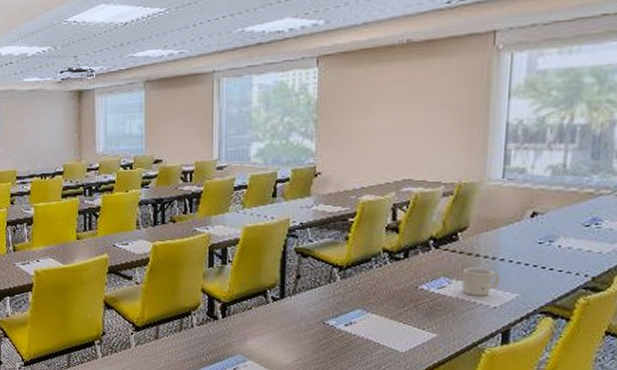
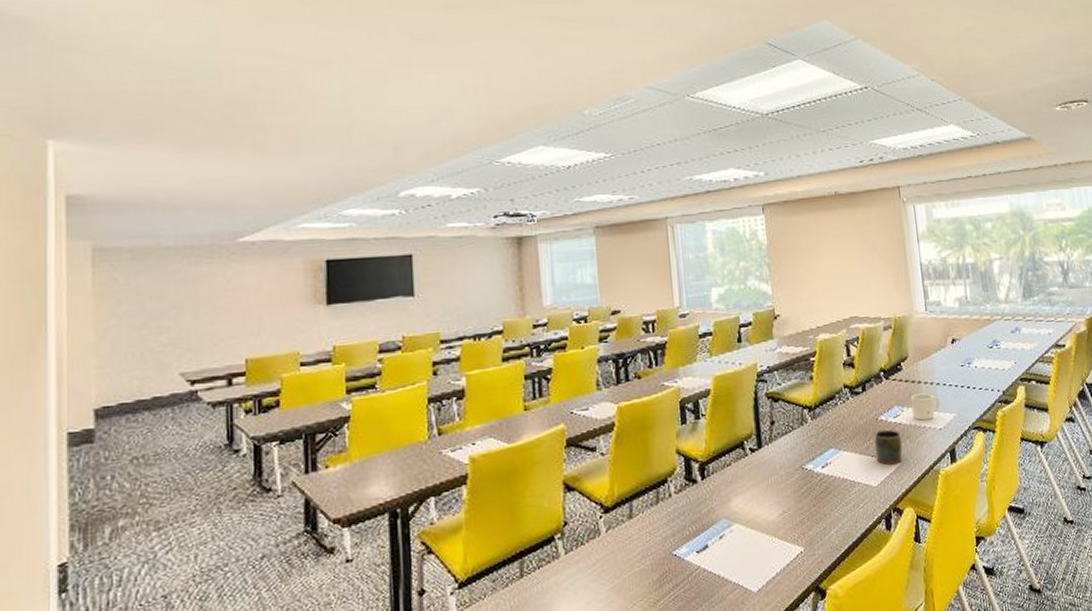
mug: none [408,299,443,335] -> present [874,429,903,465]

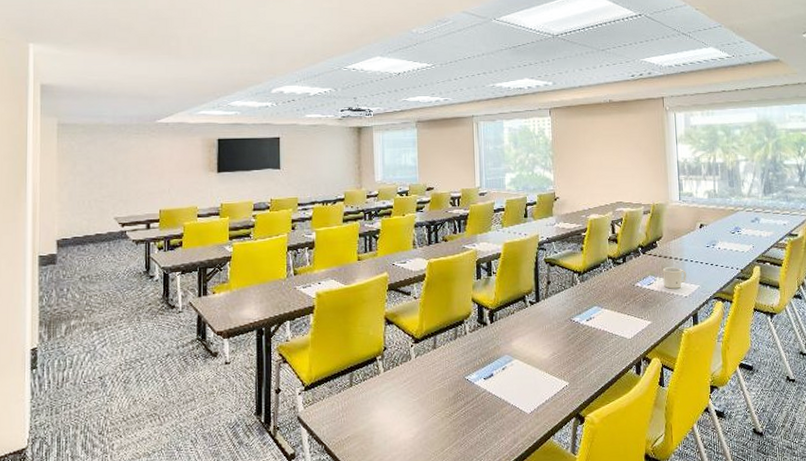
mug: present [874,429,903,465] -> none [630,294,654,323]

